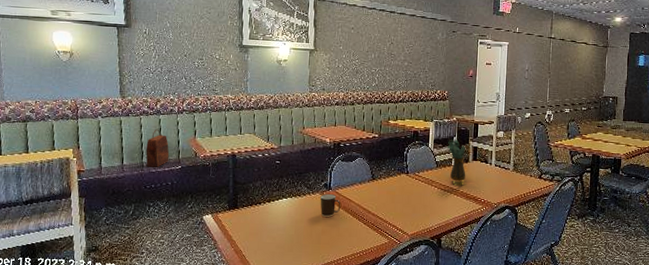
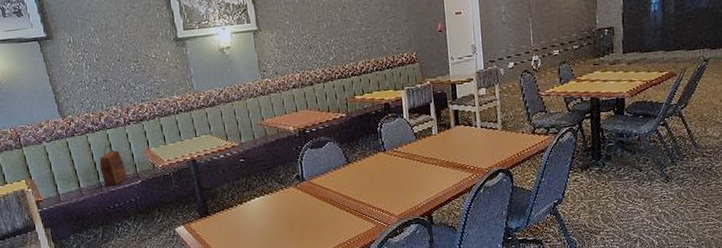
mug: present [320,194,341,217] -> none [294,186,319,211]
vase: present [447,137,466,187] -> none [424,104,450,157]

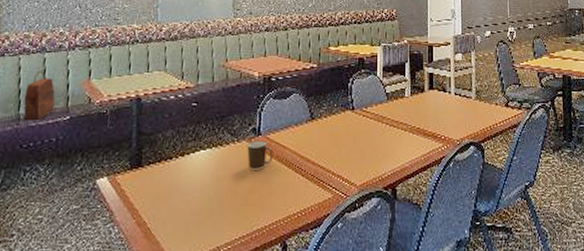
mug: none [294,186,319,211] -> present [247,141,273,170]

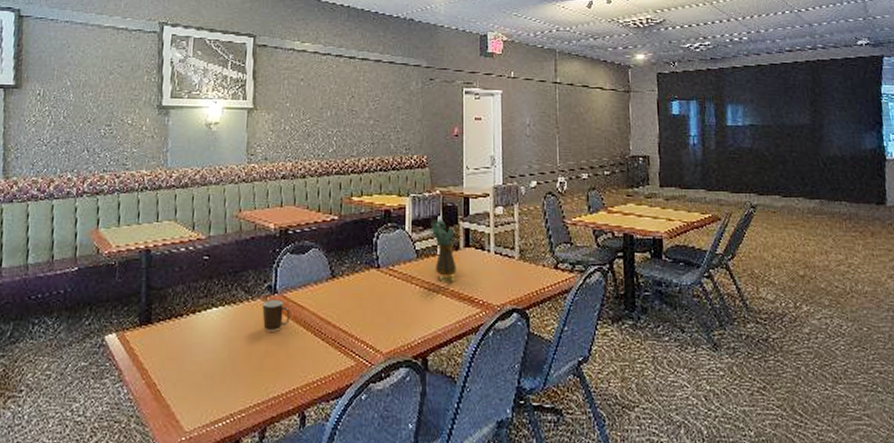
handbag: present [23,71,55,120] -> none [32,218,63,270]
vase: none [399,63,422,122] -> present [430,217,457,284]

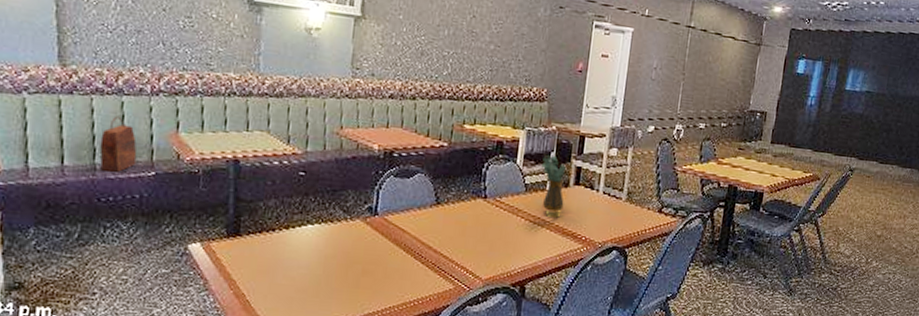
handbag: none [32,218,63,270] -> present [99,116,137,172]
mug: present [262,300,291,332] -> none [360,221,391,253]

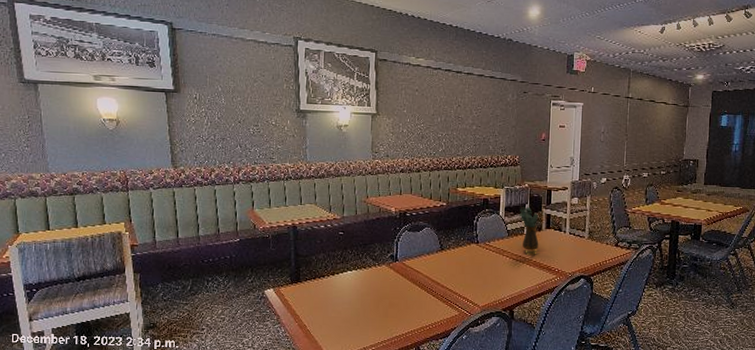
handbag: present [99,116,137,172] -> none [201,200,227,241]

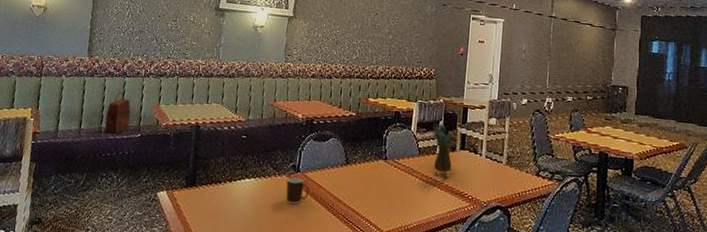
handbag: none [201,200,227,241] -> present [104,92,131,134]
mug: none [386,266,409,289] -> present [285,177,310,204]

